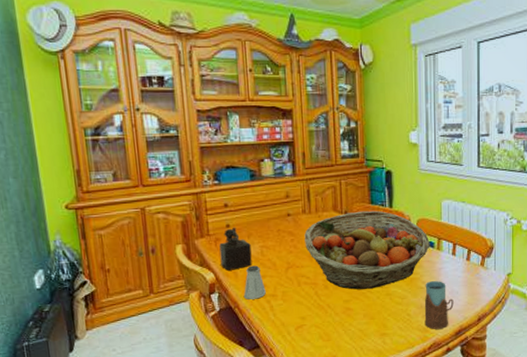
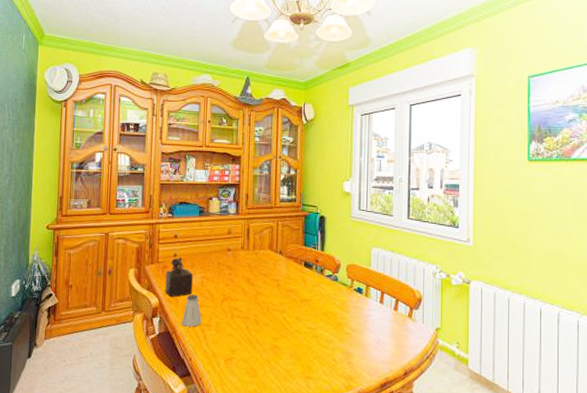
fruit basket: present [304,210,430,290] -> none [241,252,359,329]
drinking glass: present [424,281,454,329] -> none [349,328,380,379]

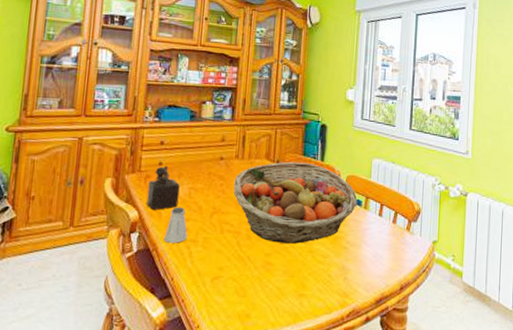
fruit basket: none [241,252,359,329] -> present [233,161,358,244]

